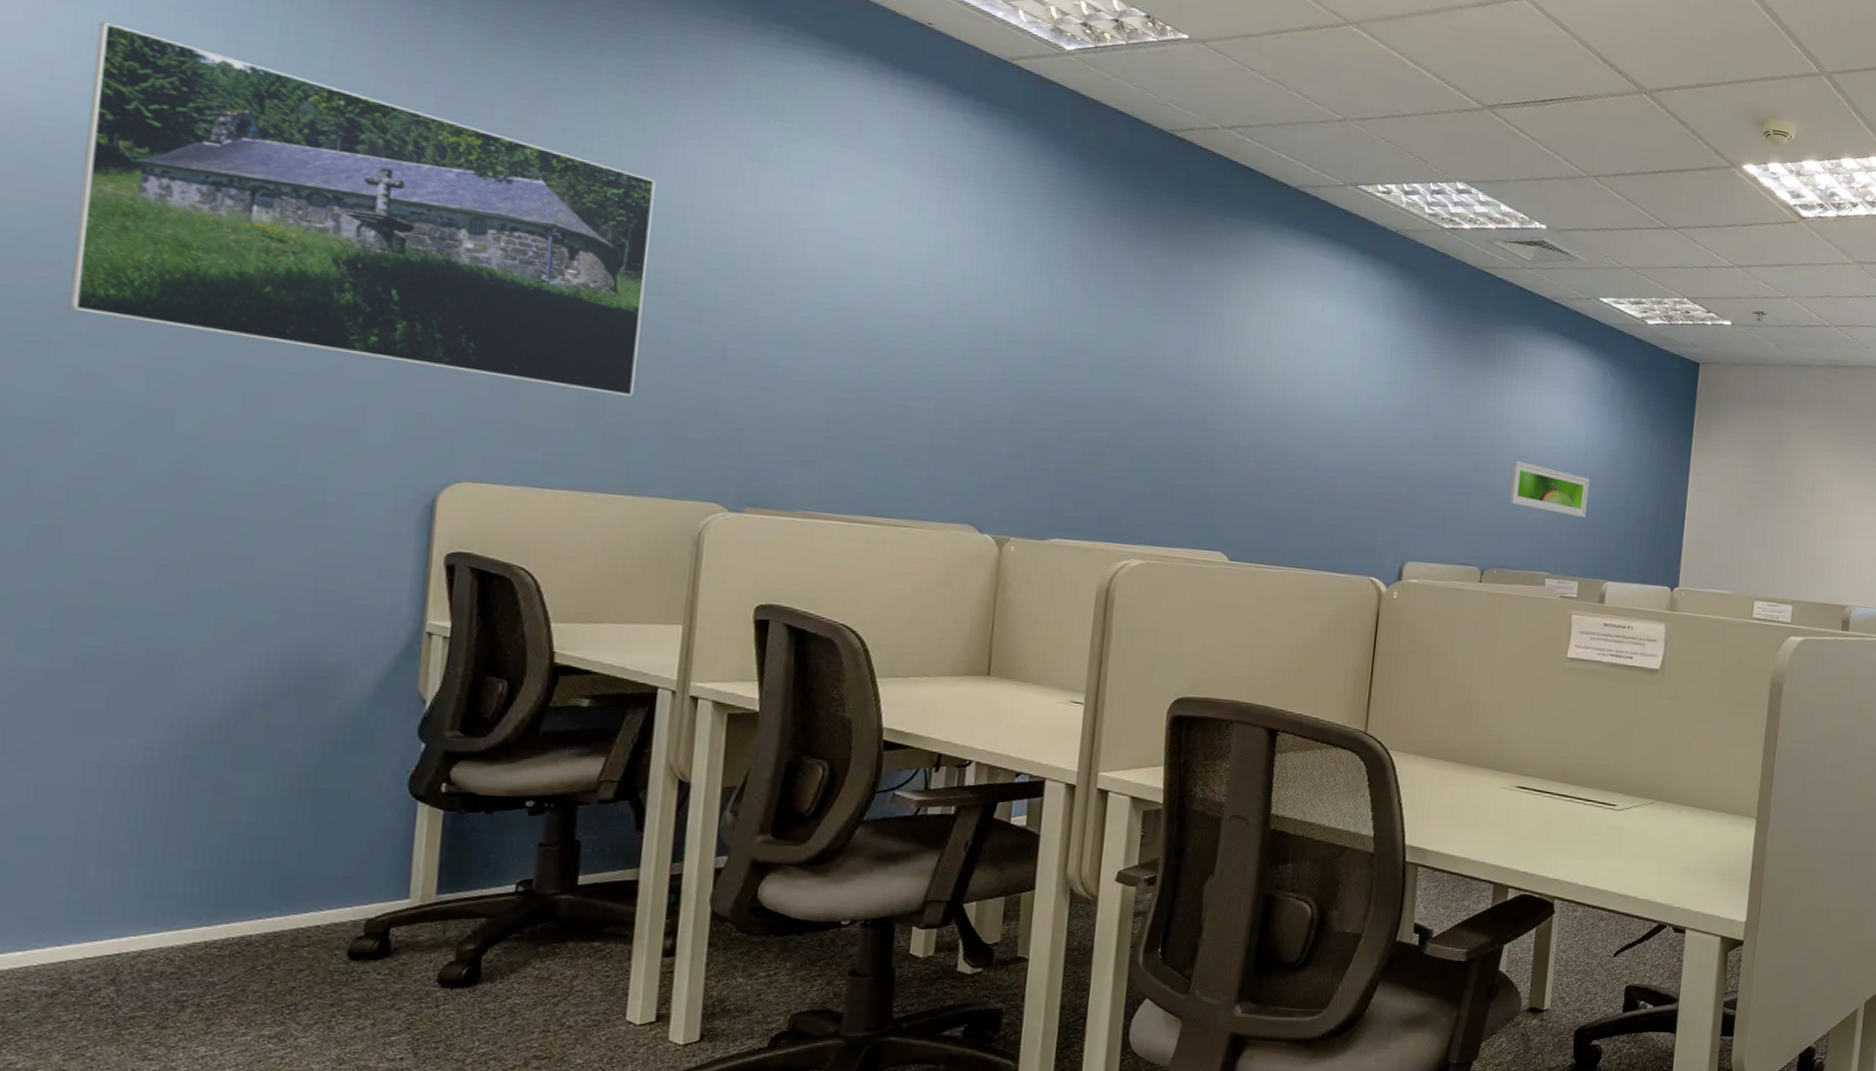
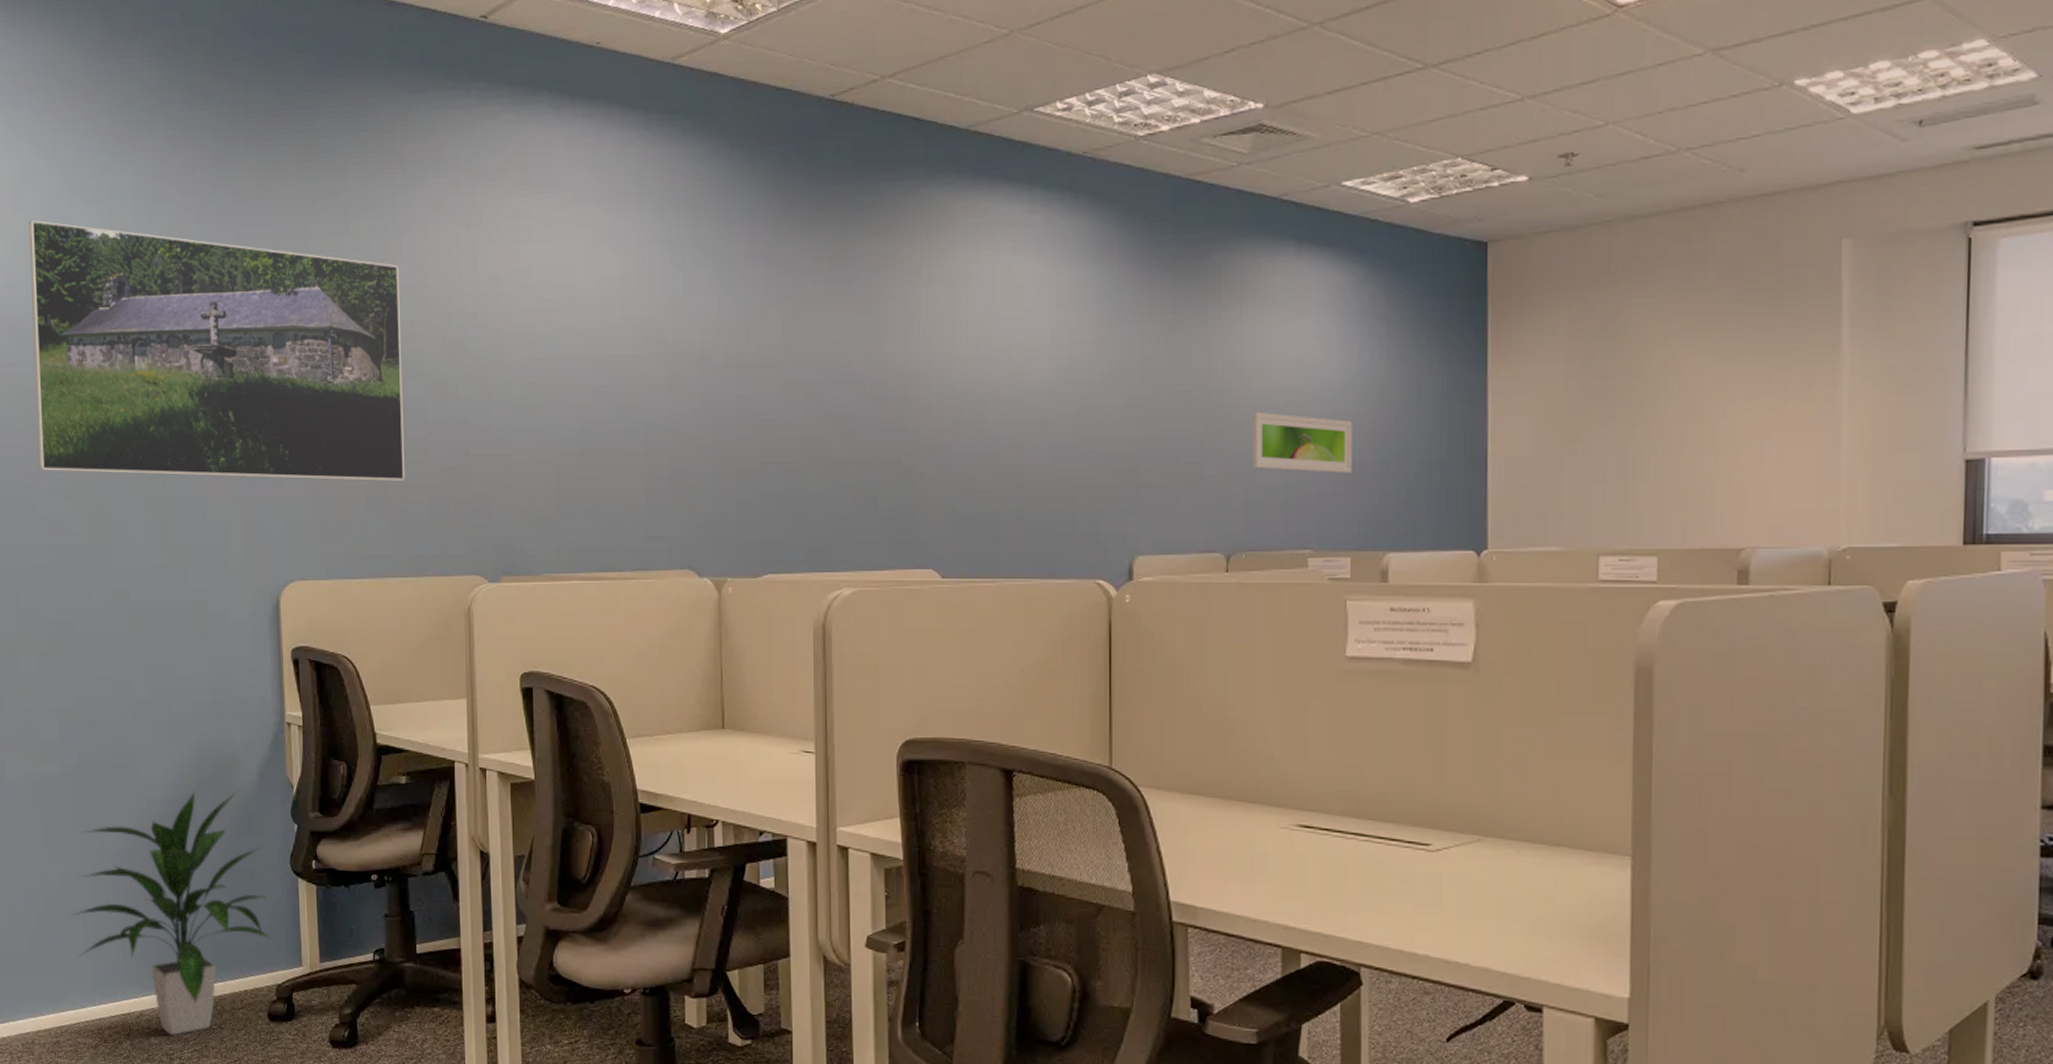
indoor plant: none [33,699,371,980] -> present [70,790,274,1037]

